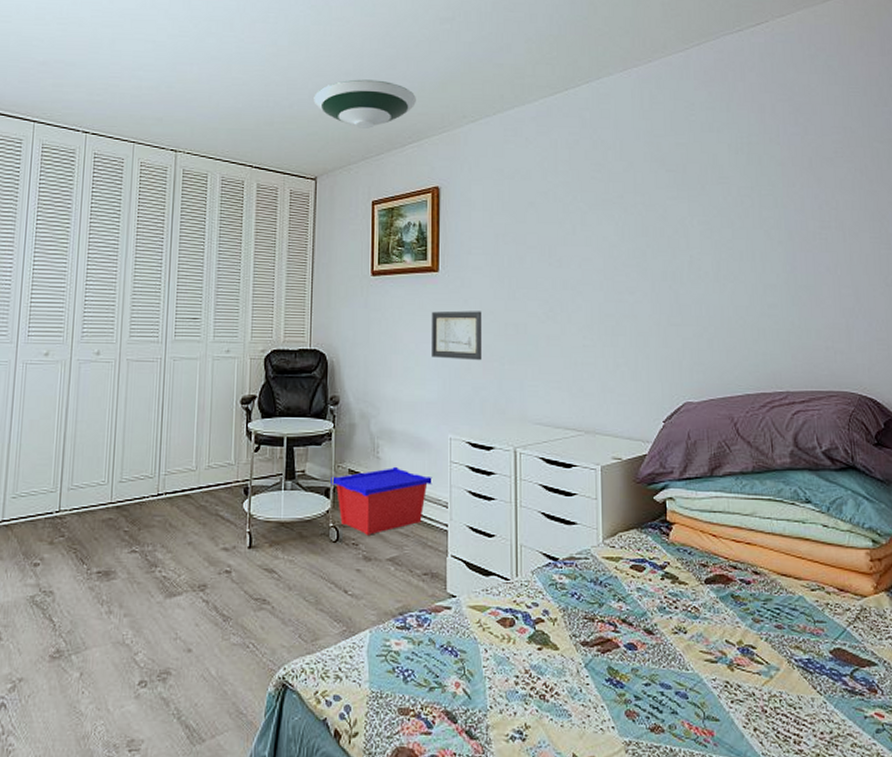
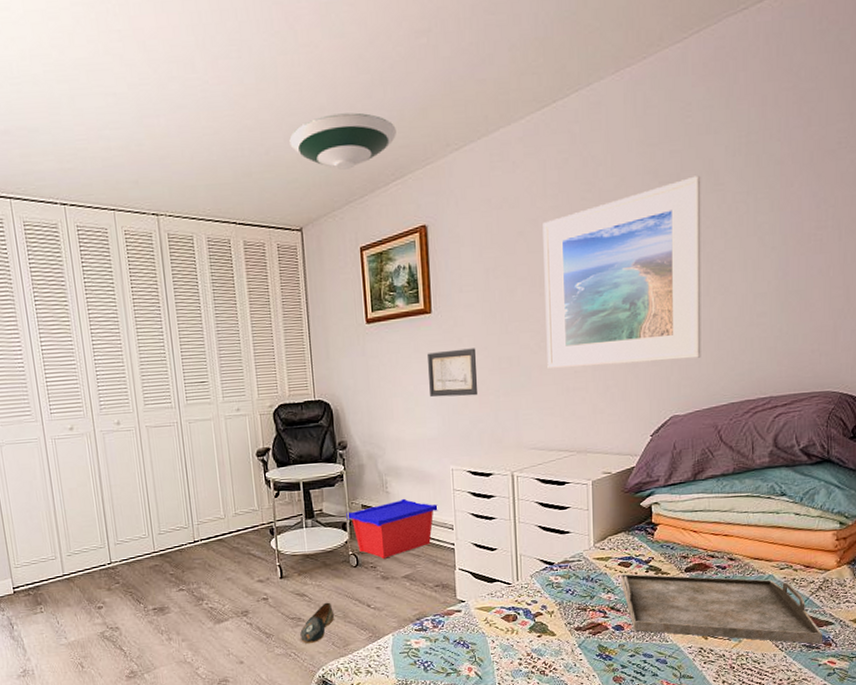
shoe: none [263,583,304,633] -> present [300,602,334,644]
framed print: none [553,168,713,344] -> present [543,175,701,369]
serving tray: none [633,580,867,690] -> present [621,574,823,644]

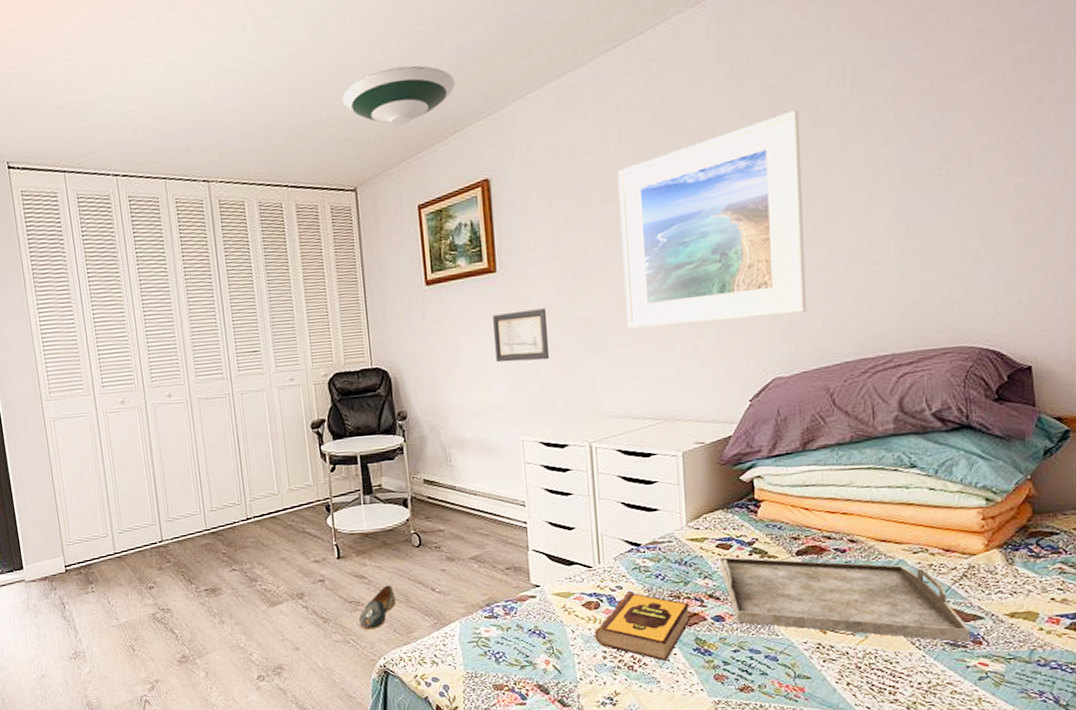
storage bin: present [346,498,438,559] -> none [407,472,508,538]
hardback book: none [512,605,595,666] -> present [594,592,691,661]

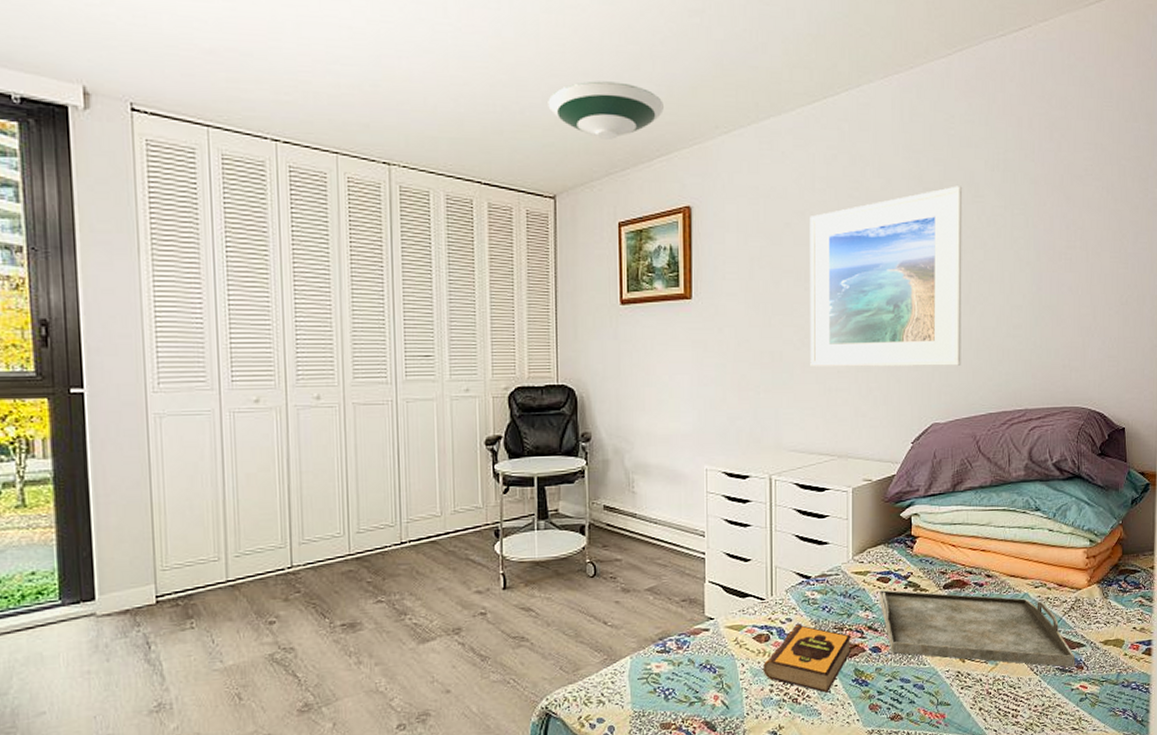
shoe: present [359,585,396,630] -> none [522,618,564,668]
wall art: present [493,308,550,363] -> none [686,339,738,391]

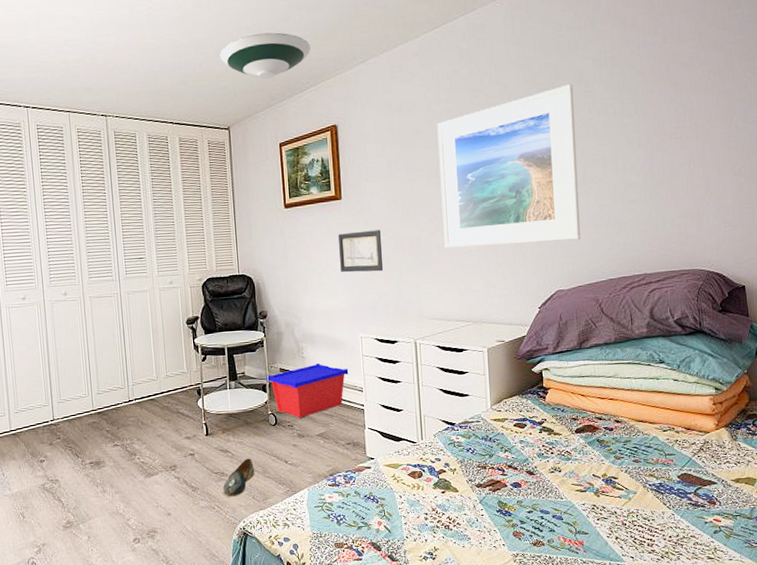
shoe: none [522,618,564,668] -> present [223,458,254,497]
storage bin: none [585,500,689,568] -> present [266,363,349,418]
wall art: none [686,339,738,391] -> present [338,230,384,273]
hardback book: present [763,624,852,693] -> none [418,463,495,521]
serving tray: present [879,590,1076,668] -> none [517,434,708,503]

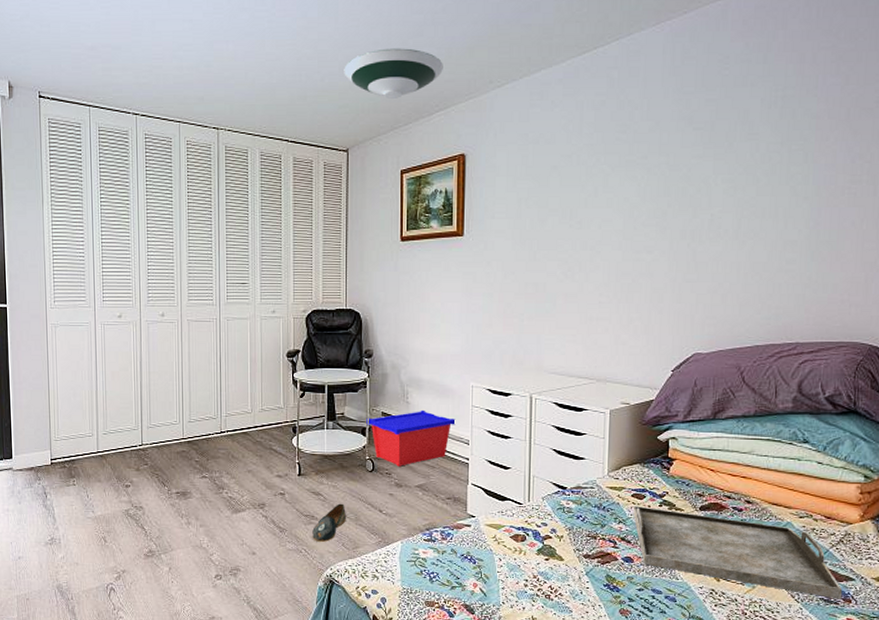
wall art: present [338,230,384,273] -> none [456,272,504,317]
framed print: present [437,84,581,249] -> none [572,124,736,299]
serving tray: none [517,434,708,503] -> present [633,506,843,600]

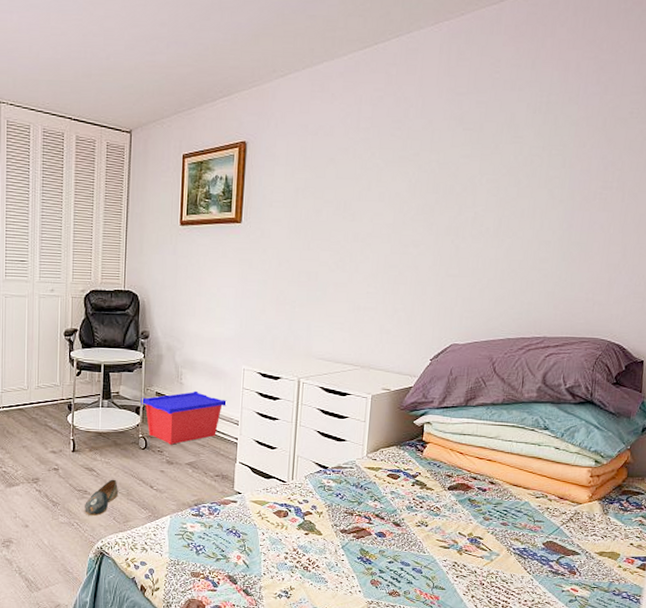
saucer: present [344,48,443,99] -> none [129,30,229,82]
serving tray: present [633,506,843,600] -> none [388,485,569,572]

